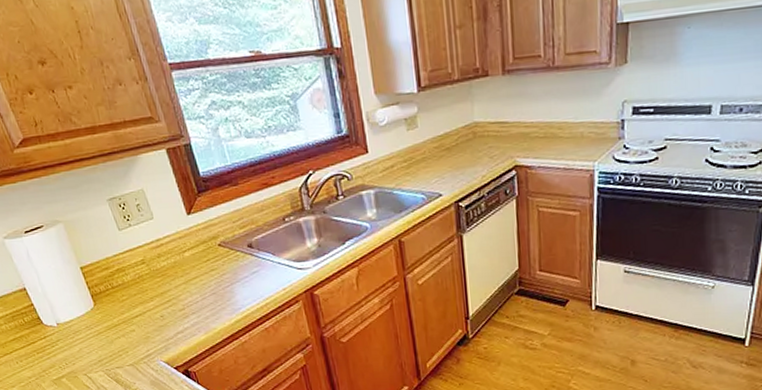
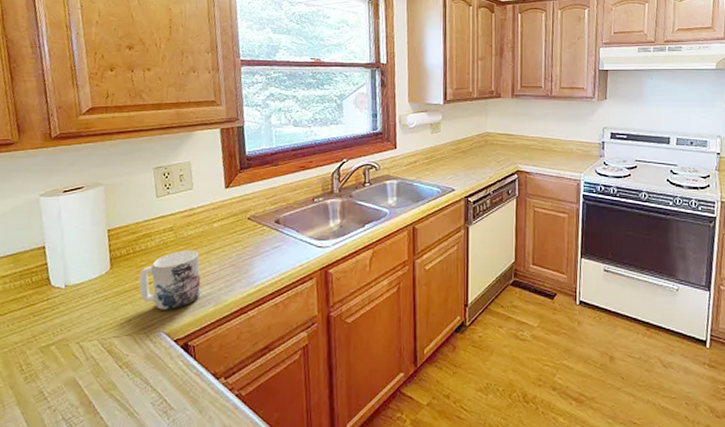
mug: none [124,281,189,341] -> present [139,250,202,310]

